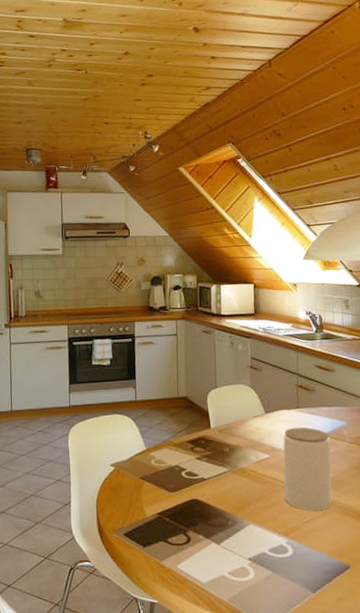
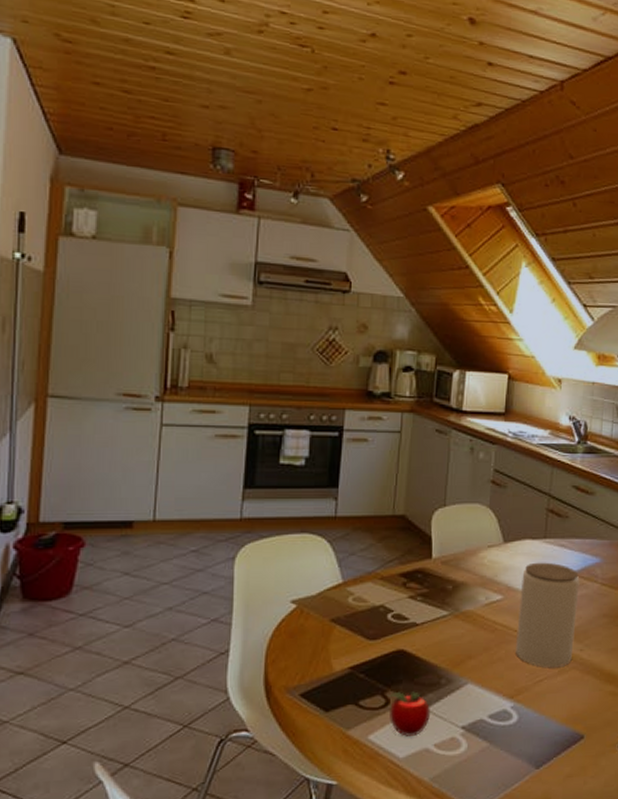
apple: none [188,531,223,566] -> present [388,691,430,737]

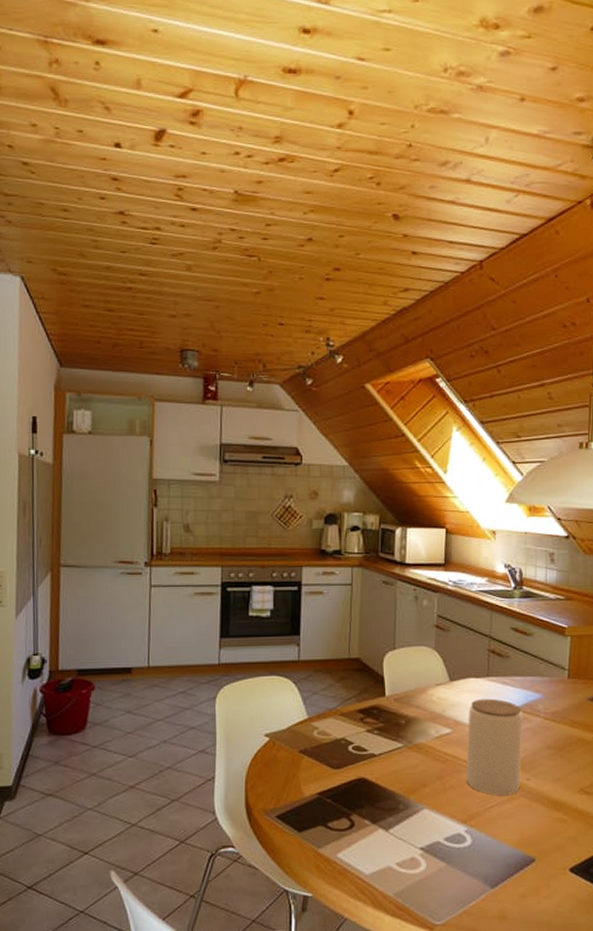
apple: present [388,691,430,737] -> none [352,815,391,855]

